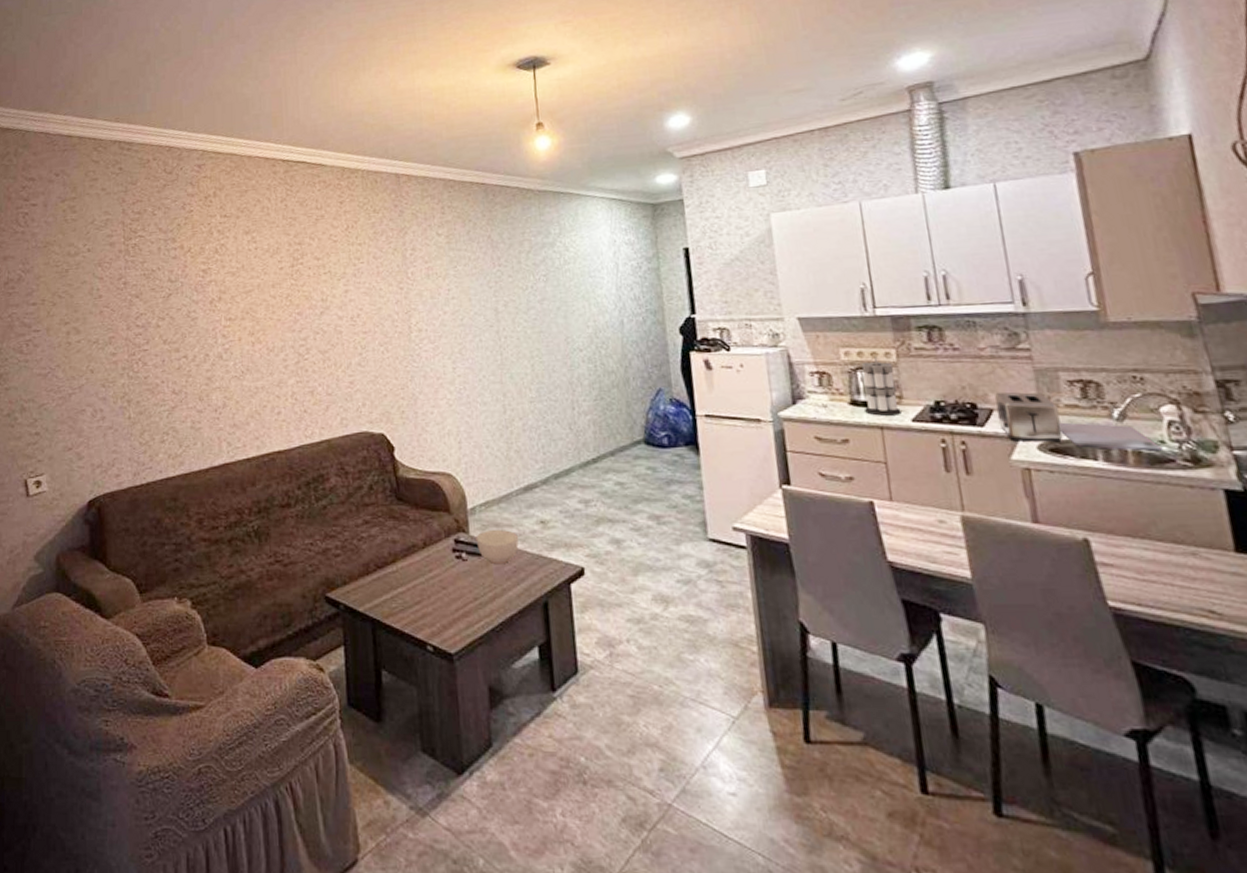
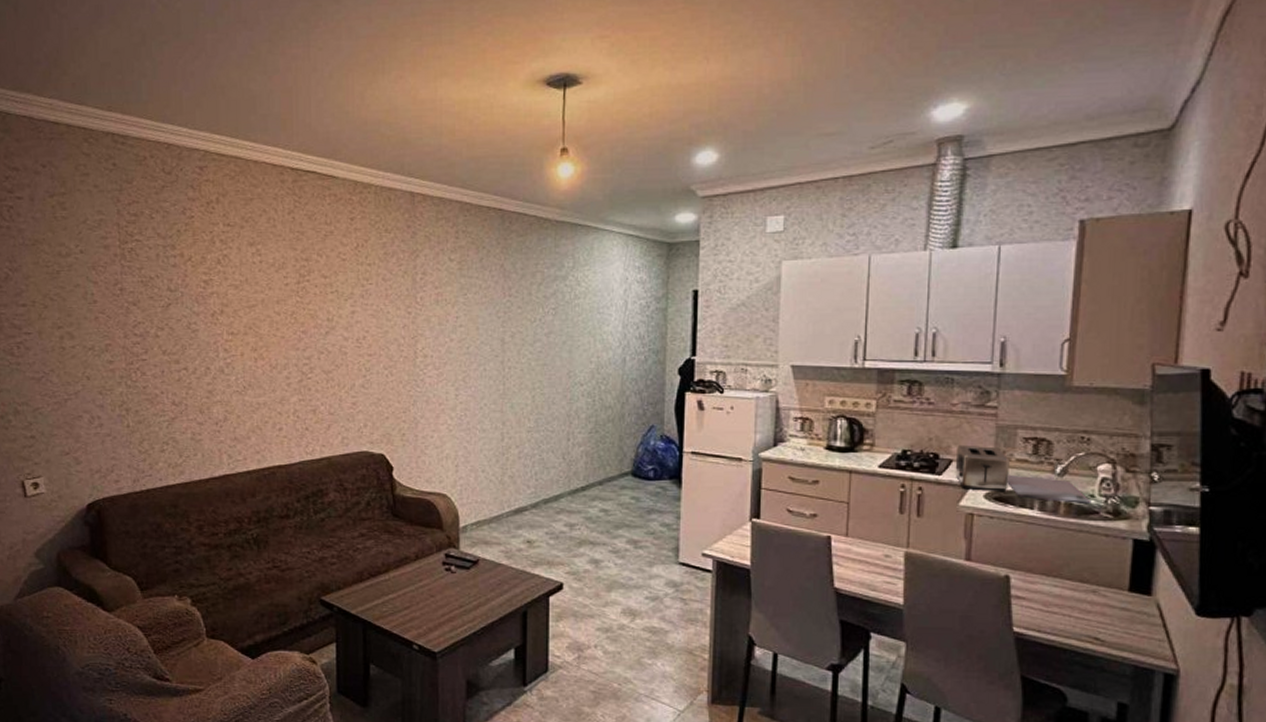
bowl: present [476,530,519,565] -> none [465,547,506,578]
spice rack: present [861,356,901,416] -> none [838,406,872,461]

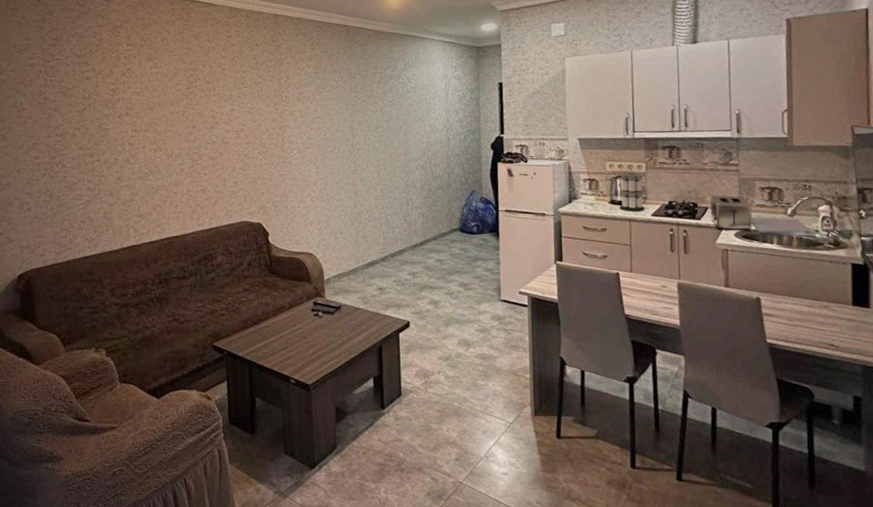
spice rack: none [838,406,872,461] -> present [620,168,645,212]

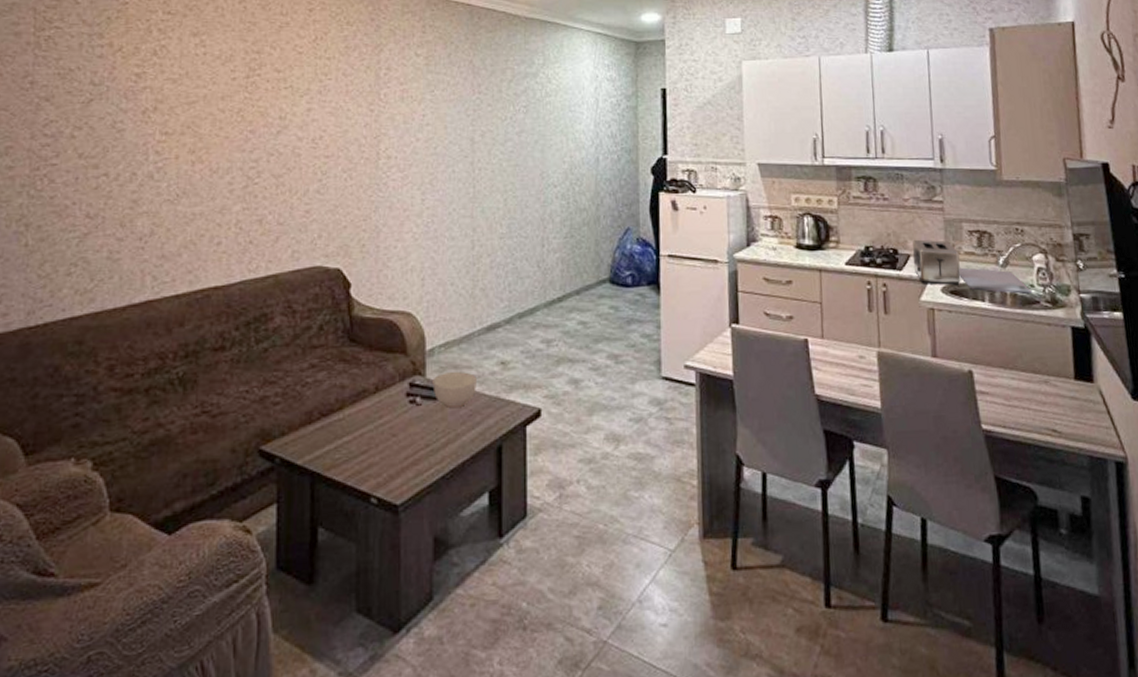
bowl: none [330,295,363,320] -> present [432,372,478,409]
spice rack: present [620,168,645,212] -> none [808,203,837,259]

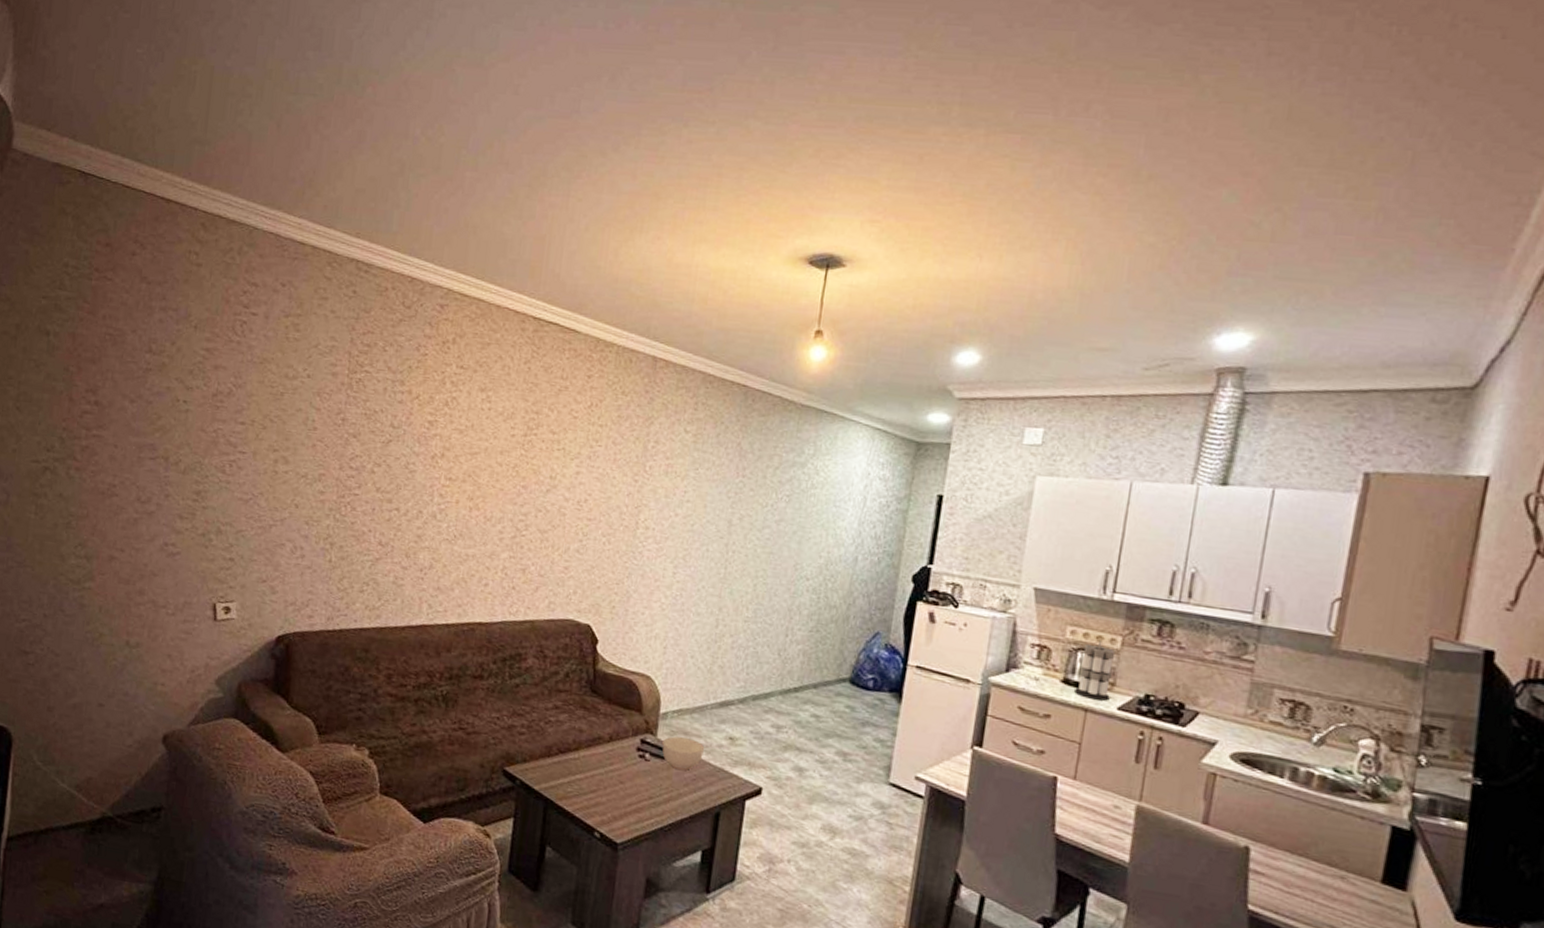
spice rack: none [808,203,837,259] -> present [1074,640,1116,701]
toaster: present [912,239,961,286] -> none [1200,696,1264,756]
cutting board: present [959,267,1032,295] -> none [1257,736,1349,781]

